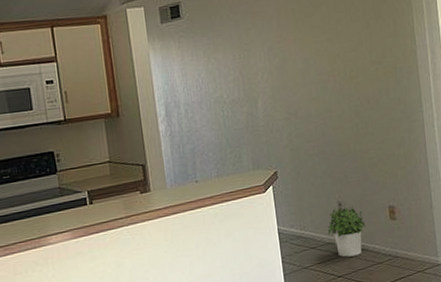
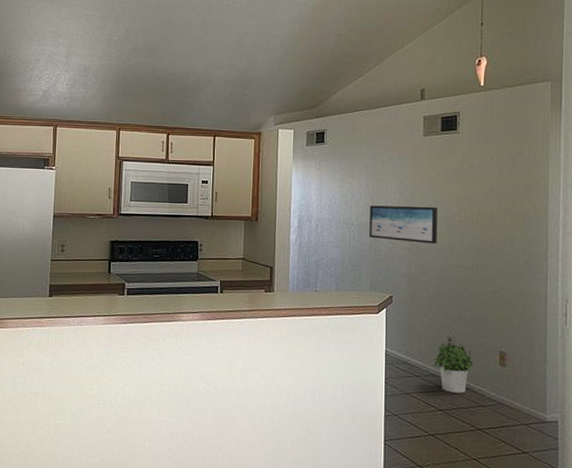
wall art: none [240,70,314,115] -> present [369,205,437,244]

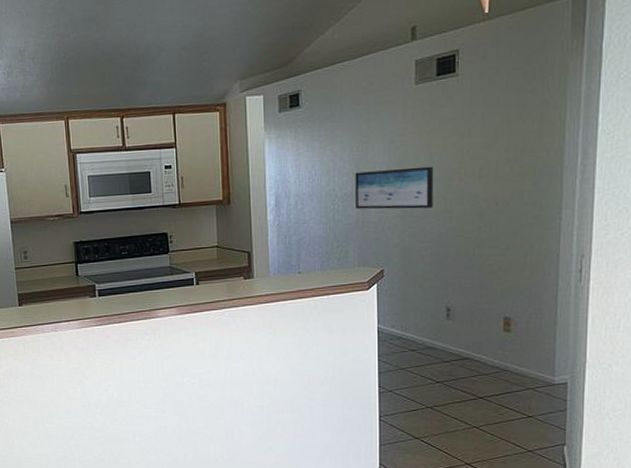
potted plant: present [433,342,473,394] -> none [430,313,474,364]

